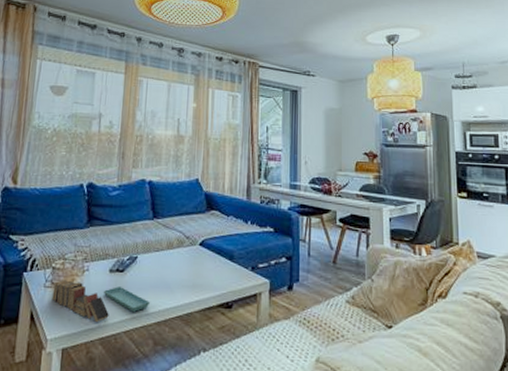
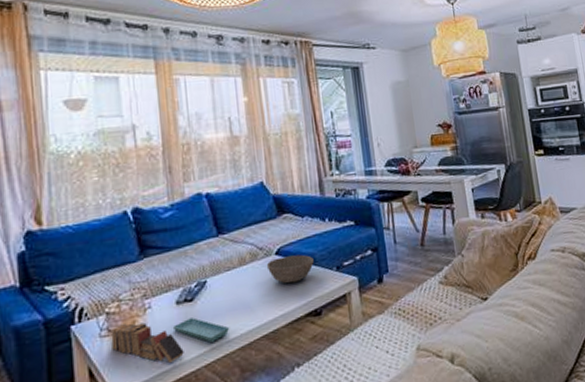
bowl: none [190,248,232,274] -> present [266,254,314,284]

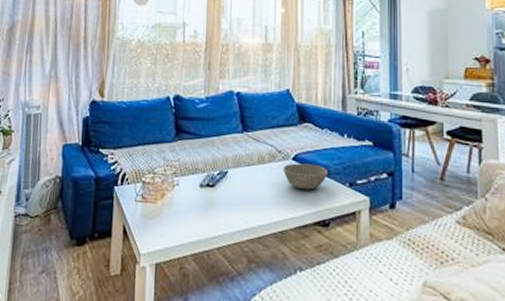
book: present [111,322,184,364] -> none [143,194,201,239]
saucer: present [172,317,230,342] -> none [194,202,243,228]

